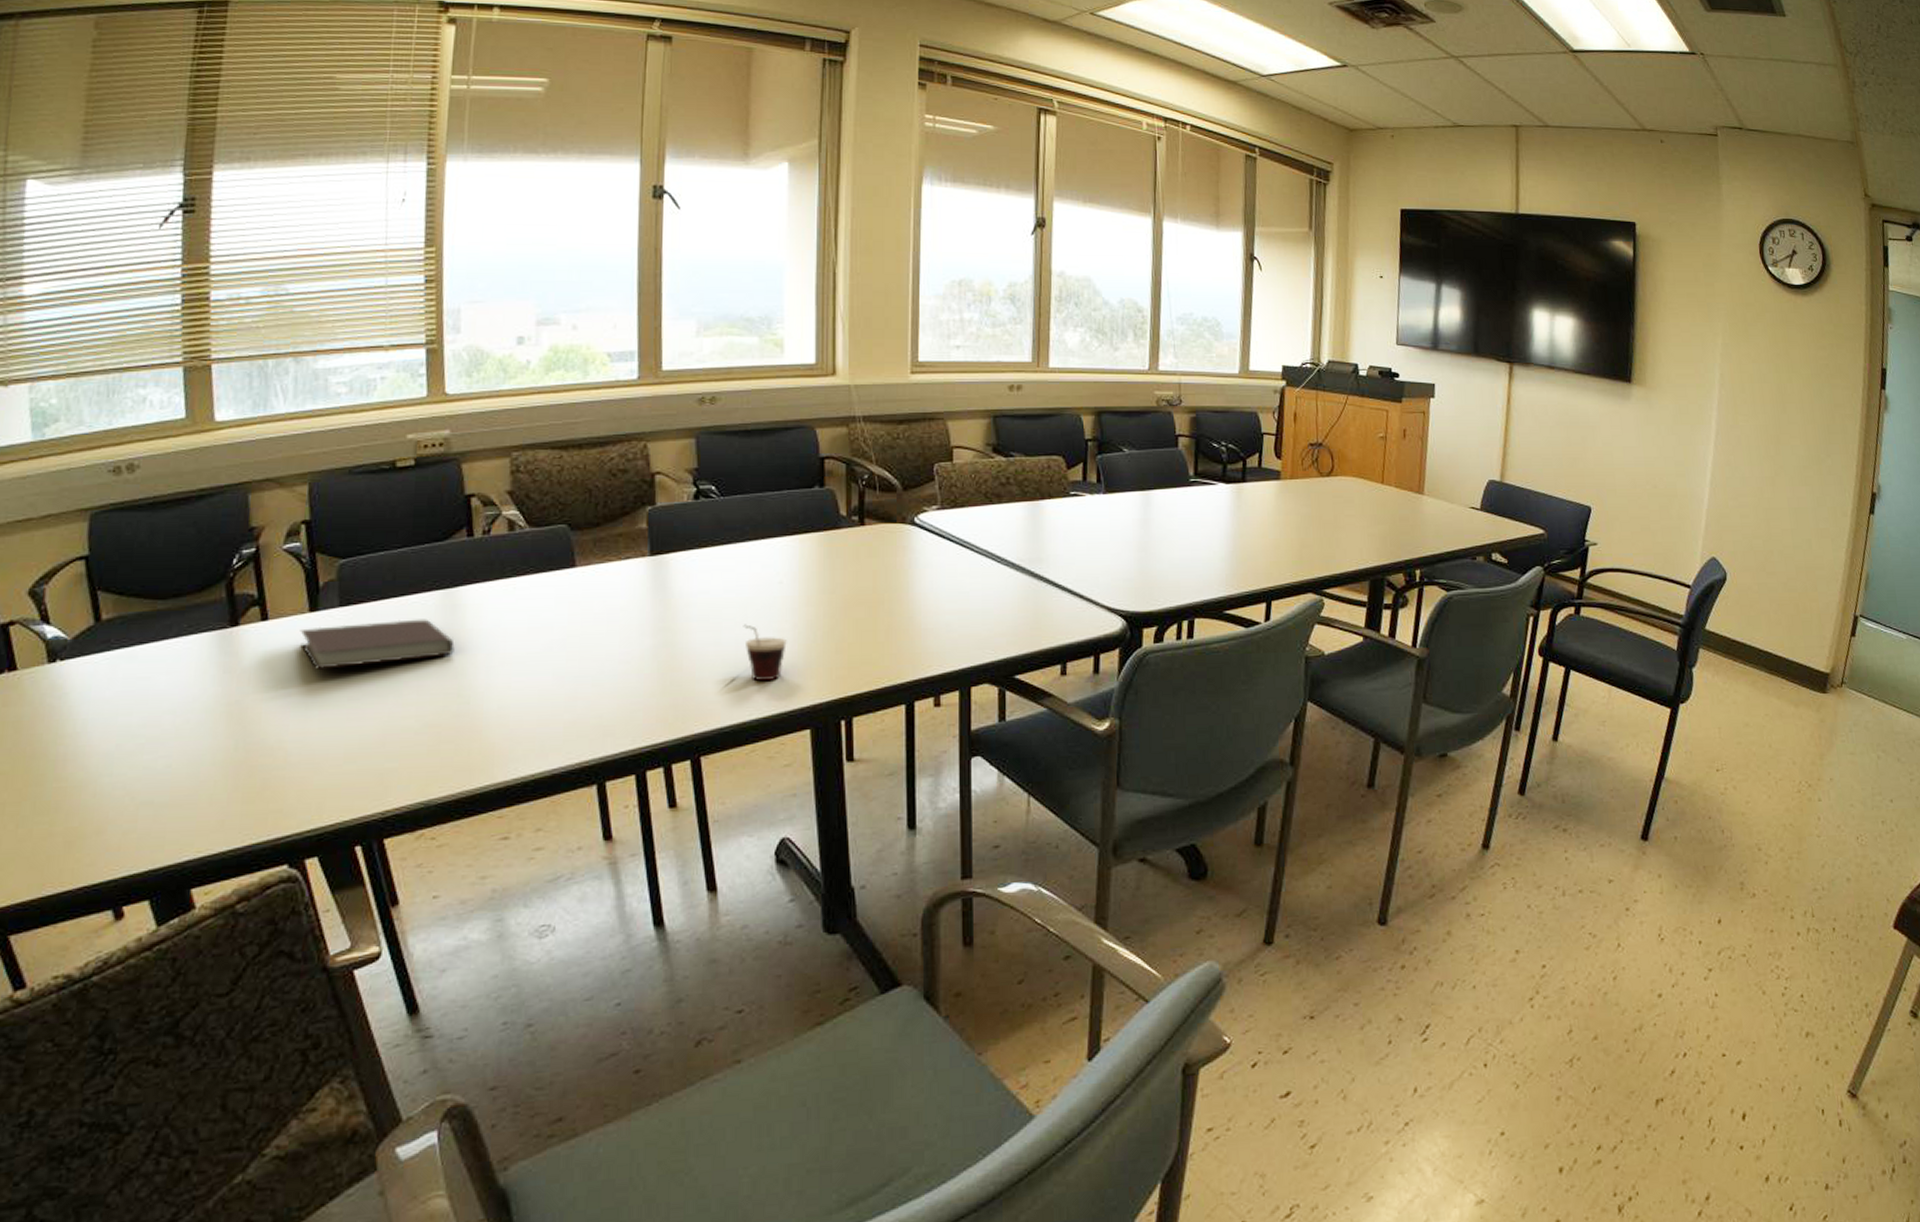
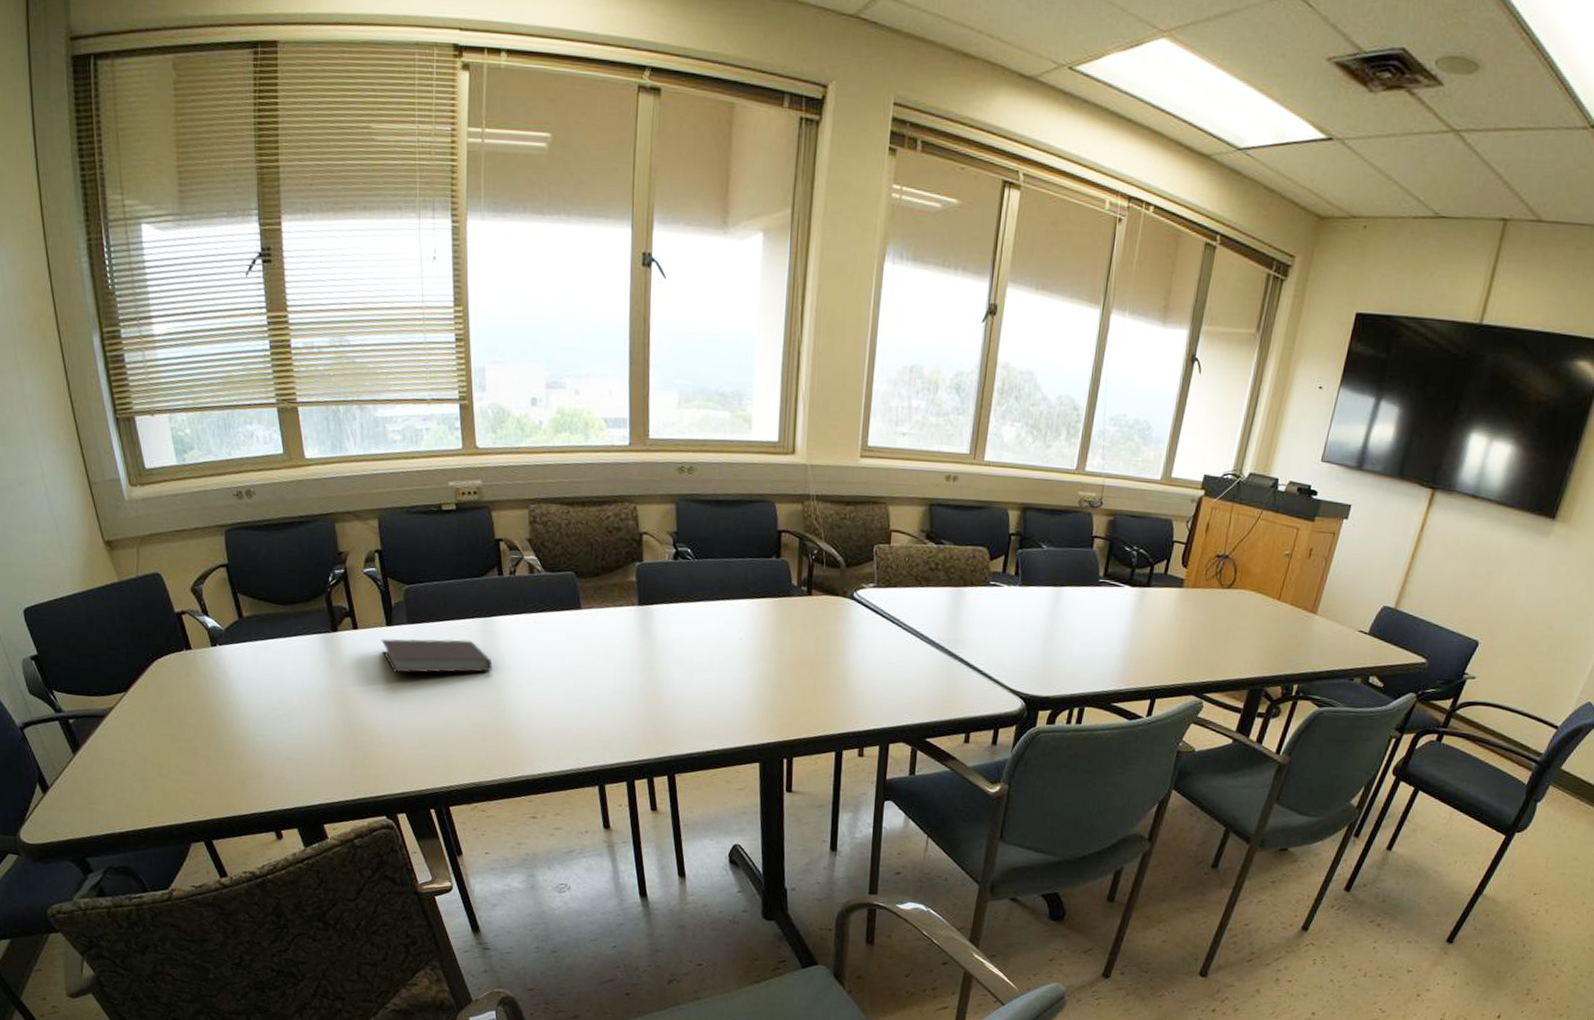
cup: present [743,624,787,682] -> none [710,671,744,721]

